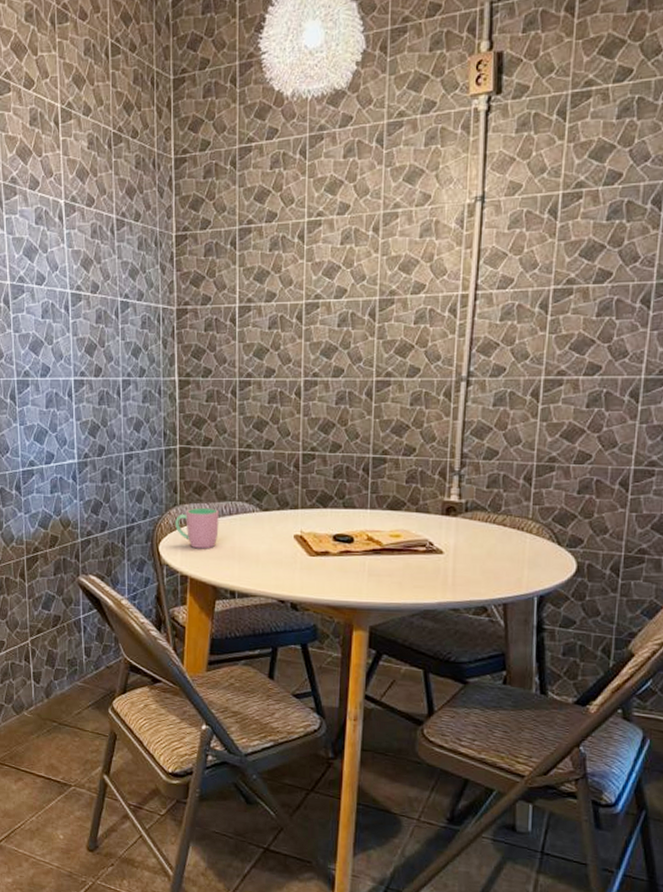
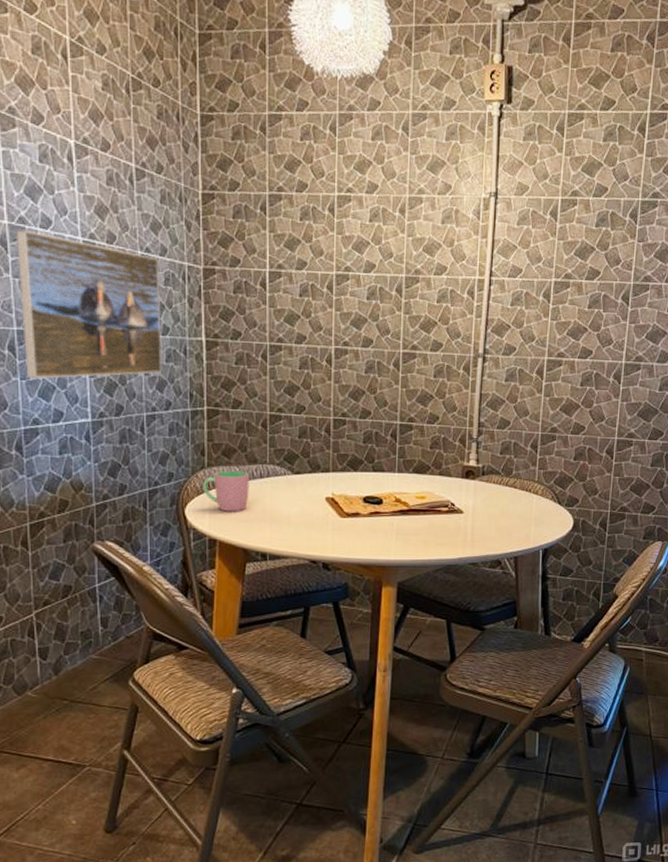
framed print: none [16,288,139,423] -> present [15,230,163,379]

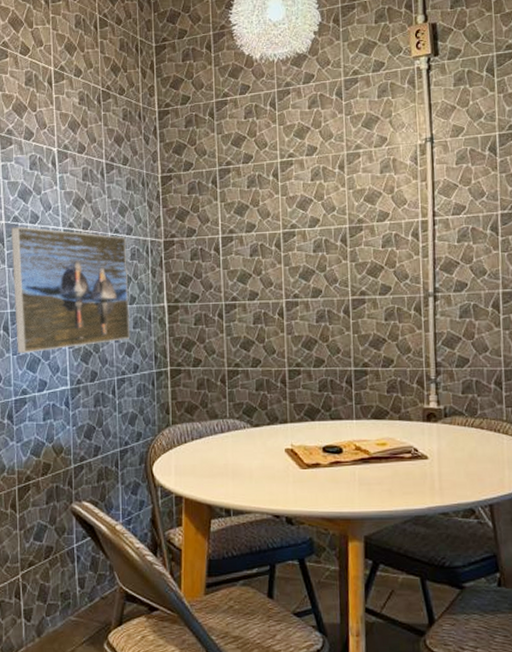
cup: present [203,470,249,512] -> none [168,426,212,468]

